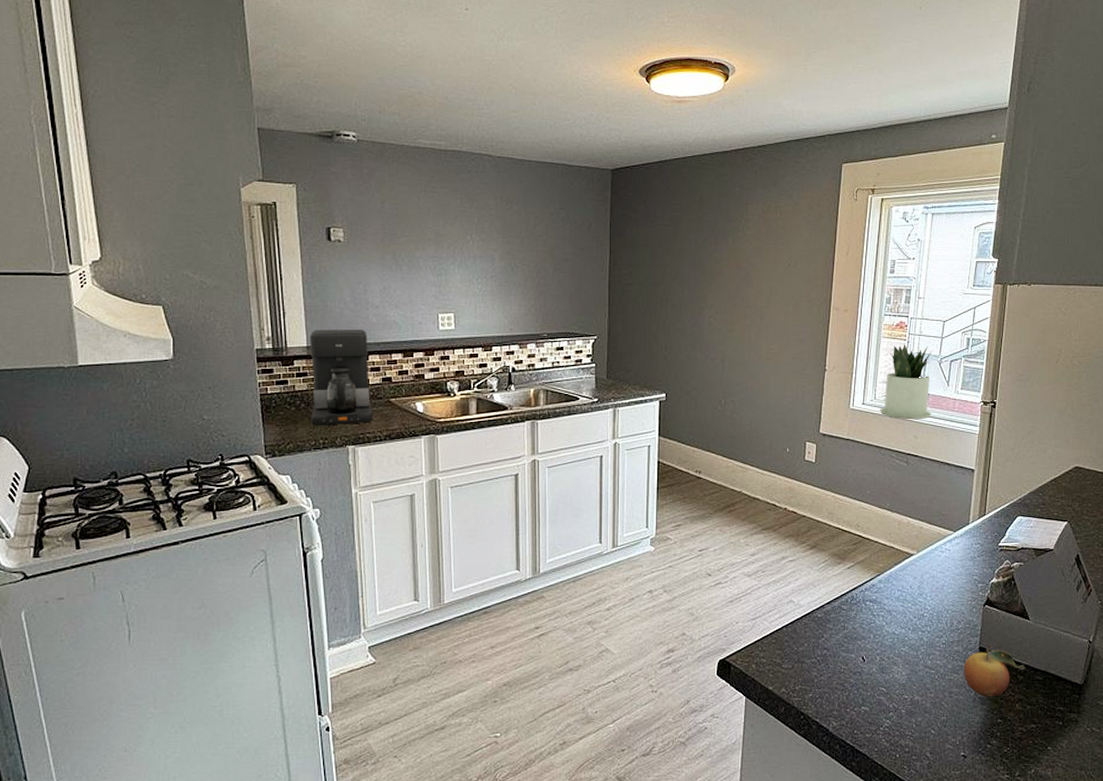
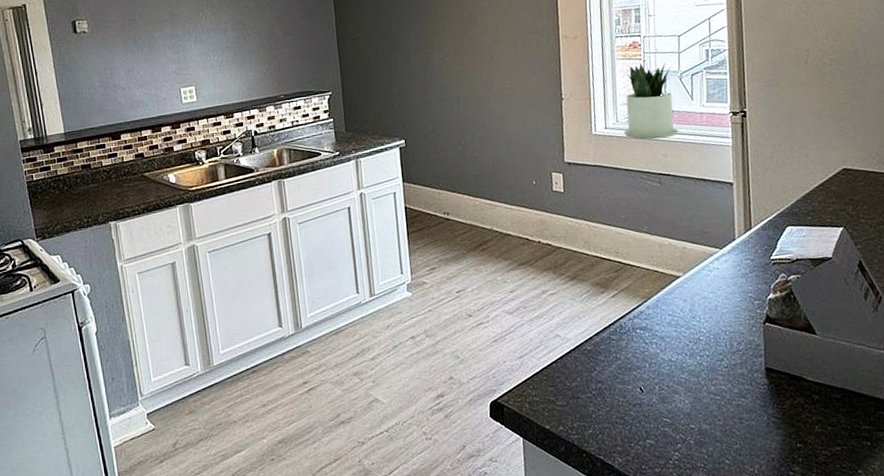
coffee maker: present [309,329,373,426] -> none [65,111,130,206]
fruit: present [963,644,1026,698] -> none [750,363,821,421]

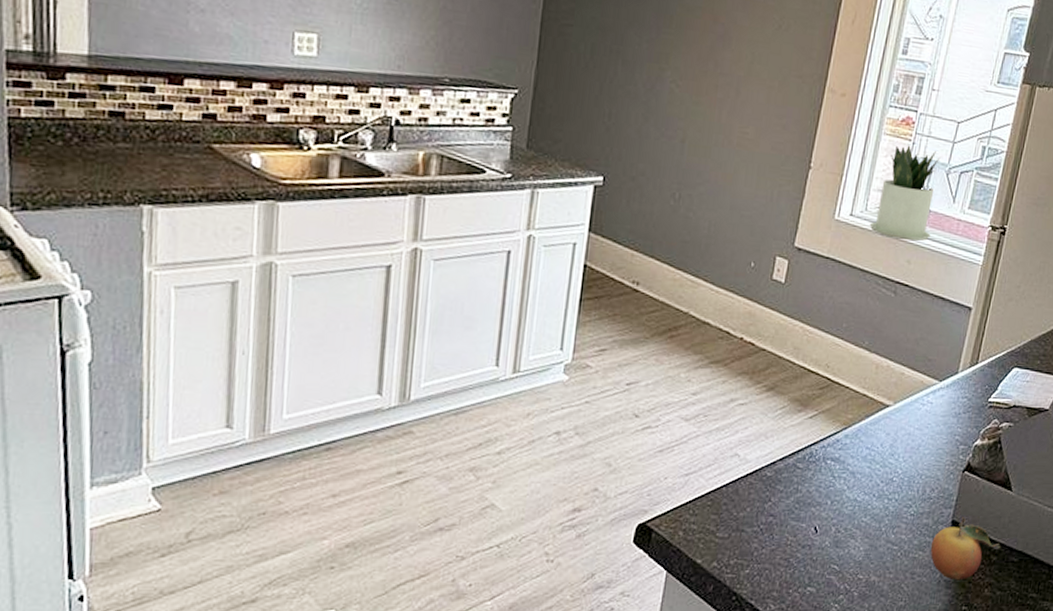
fruit: none [750,363,821,421] -> present [930,517,1001,580]

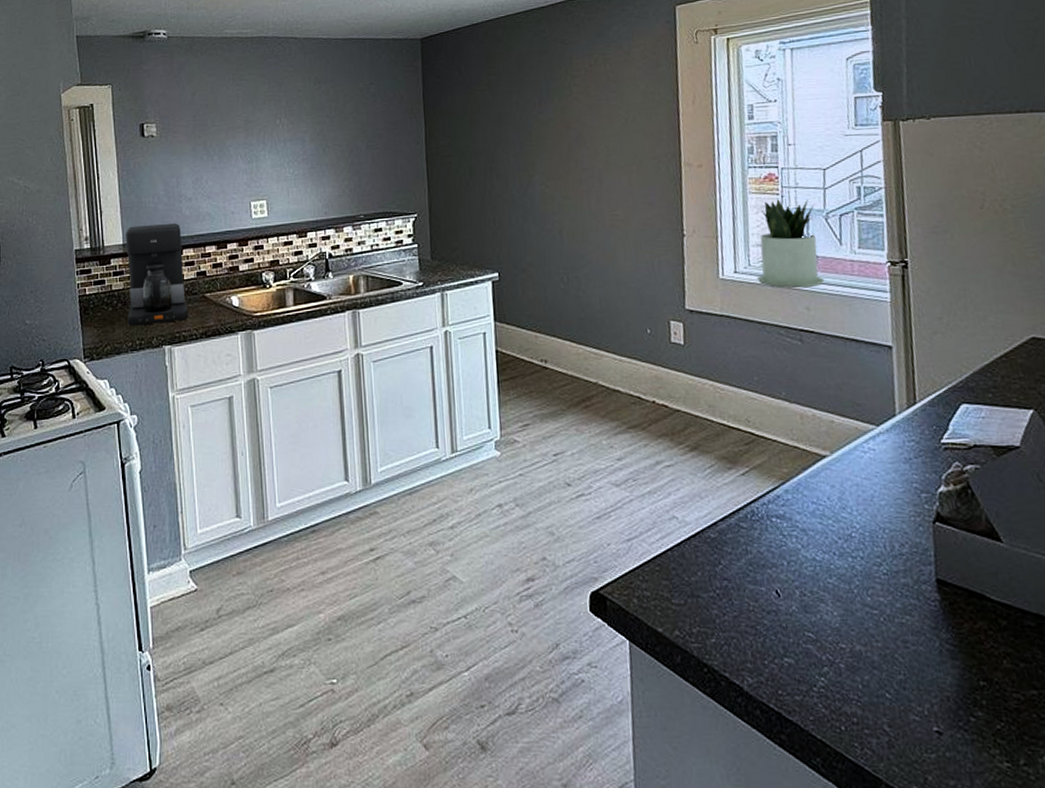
coffee maker: none [87,32,185,176] -> present [125,223,189,326]
fruit: present [930,517,1001,580] -> none [917,575,1009,650]

